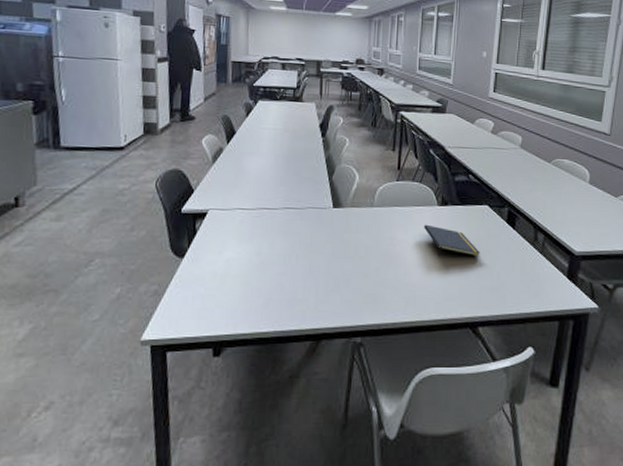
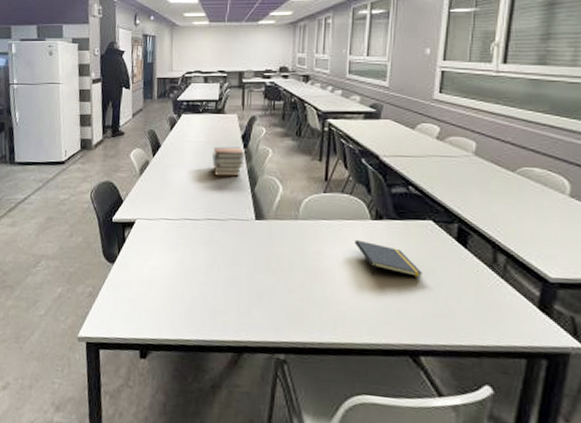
book stack: none [290,134,322,165] -> present [212,146,244,177]

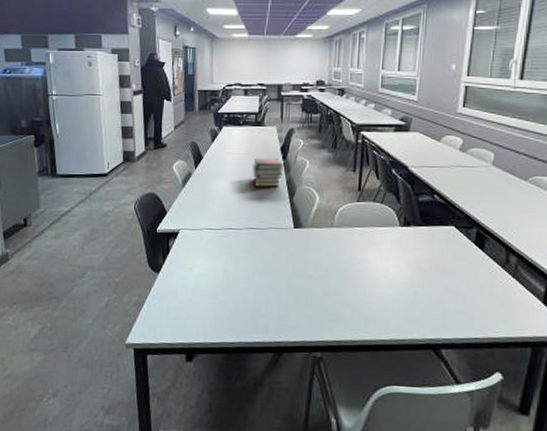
notepad: present [355,239,423,278] -> none [385,245,445,279]

